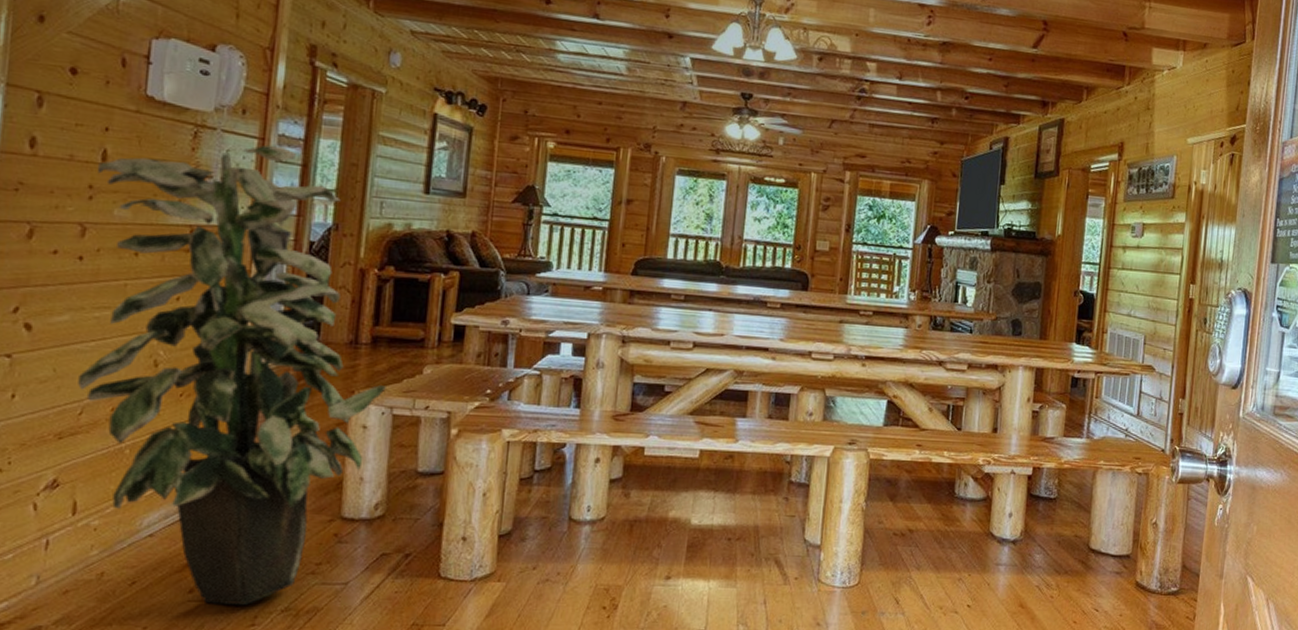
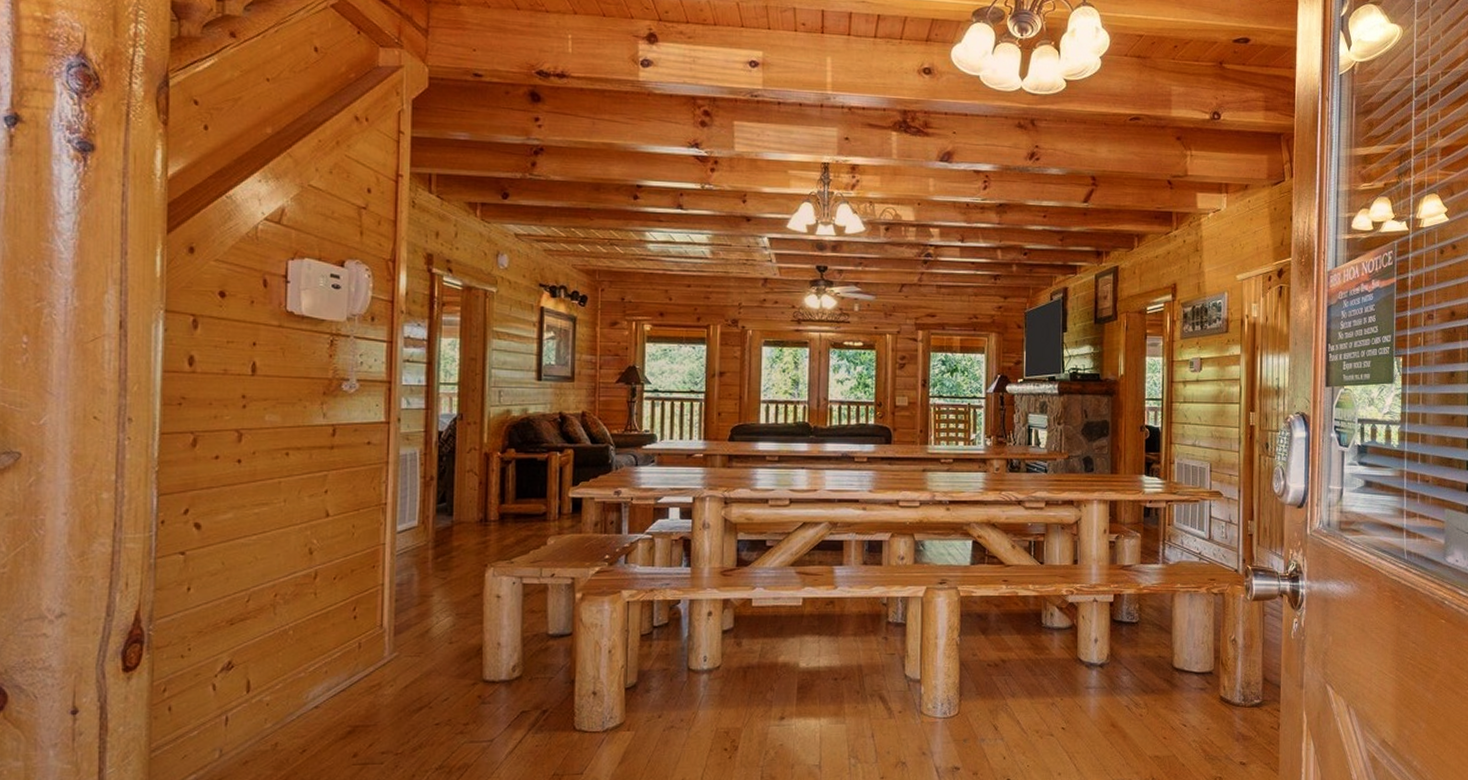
indoor plant: present [78,145,386,606] -> none [244,347,515,767]

